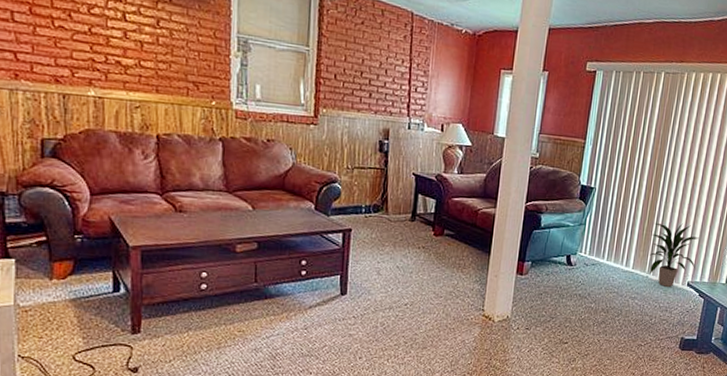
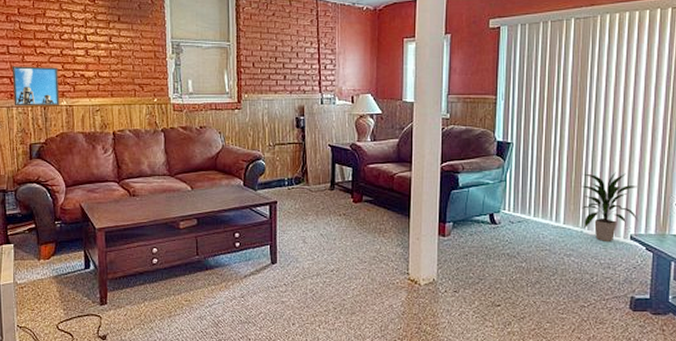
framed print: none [17,38,86,96] -> present [12,66,59,106]

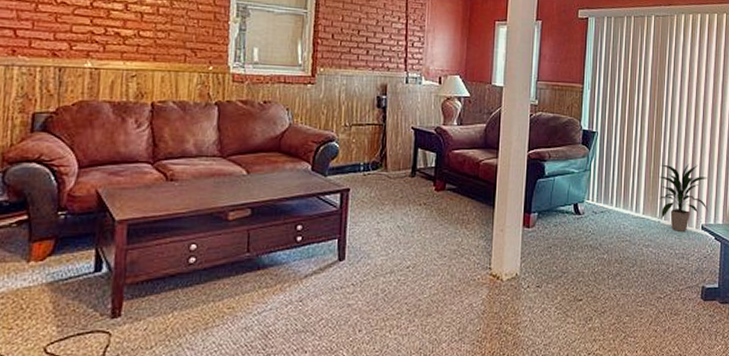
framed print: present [12,66,59,106] -> none [15,16,85,68]

